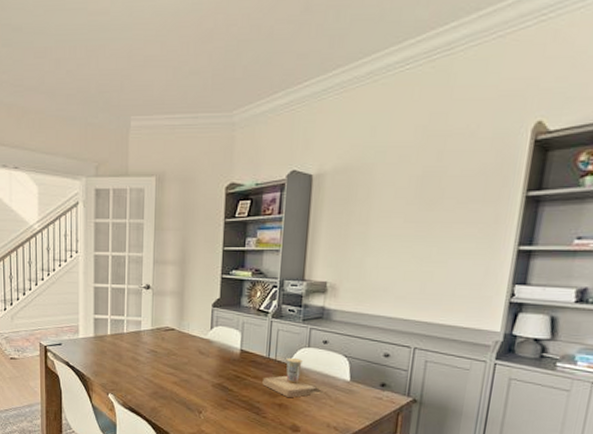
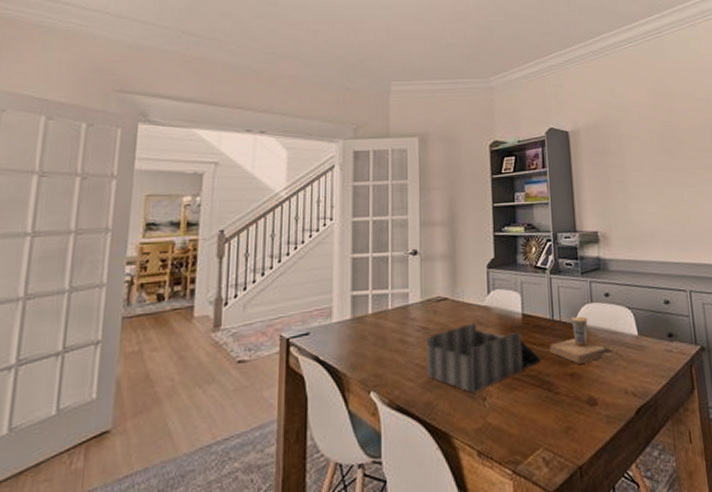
desk organizer: none [154,352,254,407] -> present [426,323,542,394]

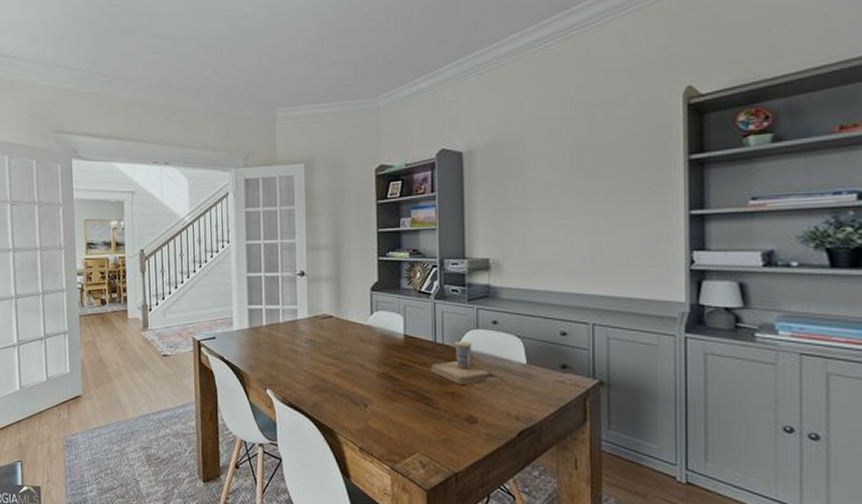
desk organizer: present [426,323,542,394] -> none [313,340,422,400]

